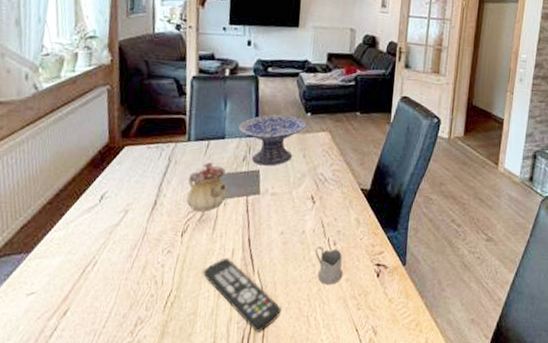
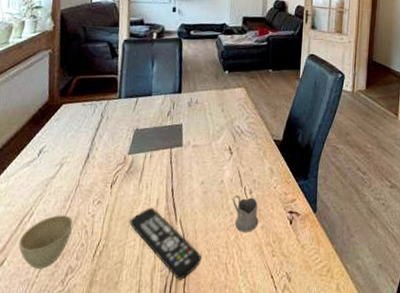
cup: none [82,264,142,319] -> present [18,215,74,269]
teapot: present [186,162,228,212] -> none [115,118,154,164]
decorative bowl: present [239,115,306,166] -> none [164,73,224,120]

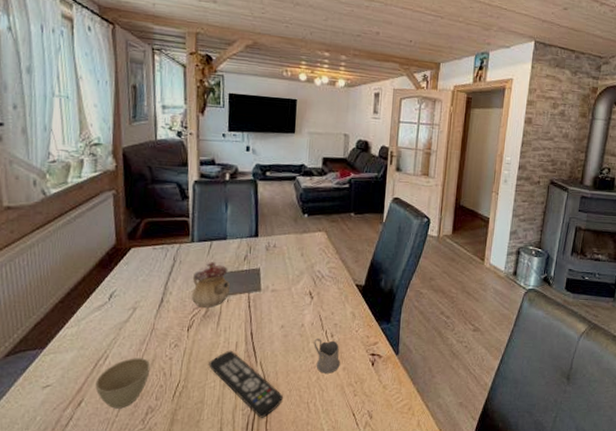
teapot: none [115,118,154,164] -> present [191,262,231,308]

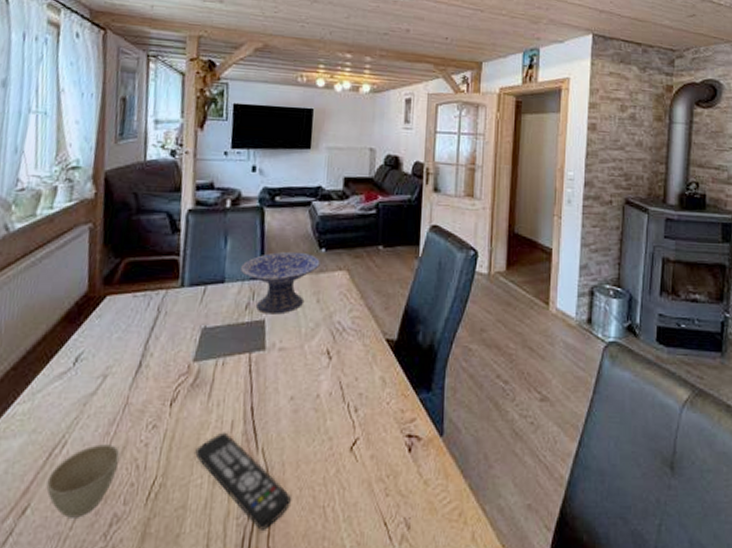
teapot: present [191,262,231,308] -> none [176,312,227,374]
decorative bowl: none [240,217,304,265] -> present [241,252,320,315]
tea glass holder: present [314,339,340,374] -> none [332,415,367,464]

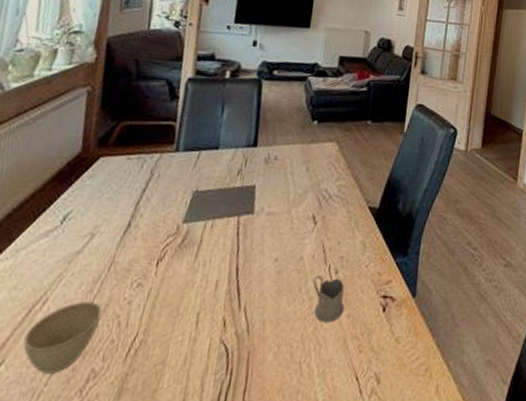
remote control: present [195,432,291,530] -> none [178,291,269,385]
decorative bowl: present [241,252,320,315] -> none [235,123,312,181]
tea glass holder: none [332,415,367,464] -> present [313,276,345,322]

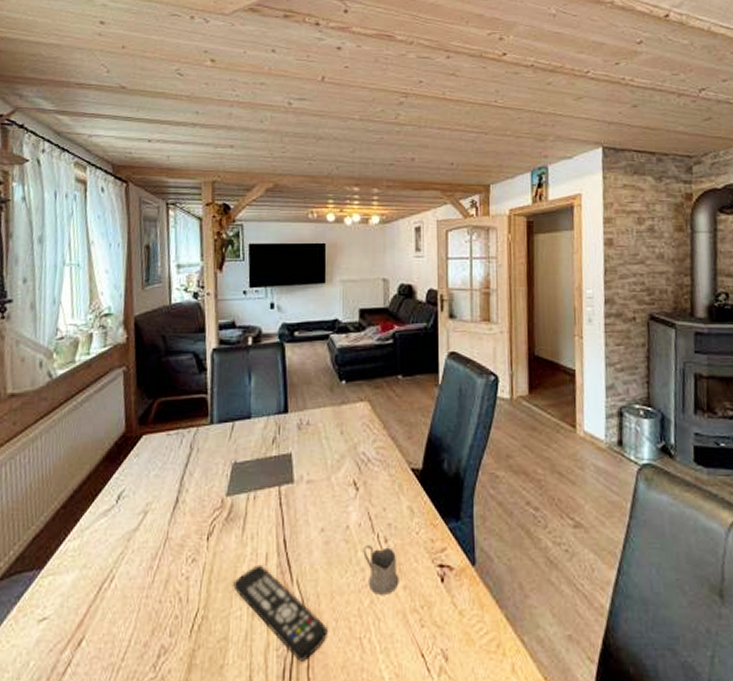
cup: present [23,301,103,374] -> none [98,578,164,649]
remote control: none [178,291,269,385] -> present [233,564,327,661]

